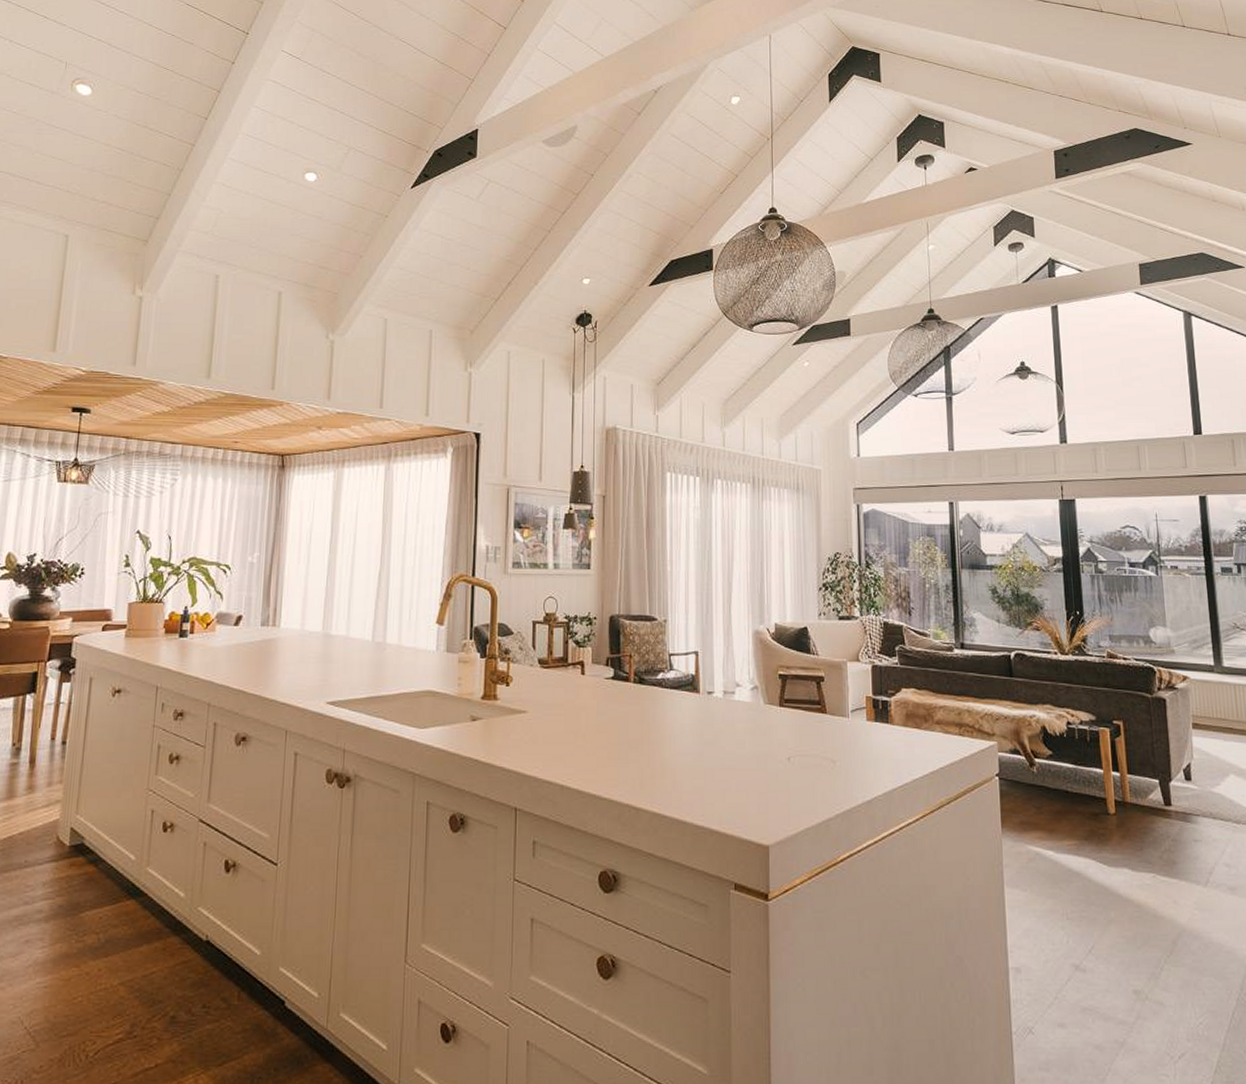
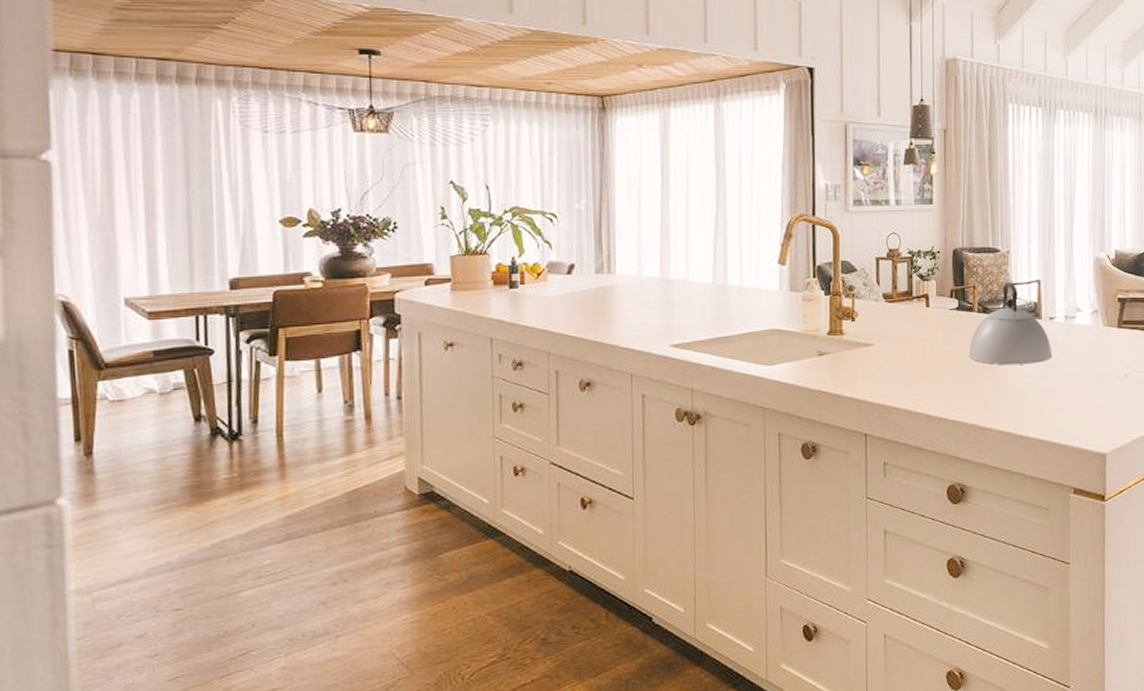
kettle: none [623,653,711,741] -> present [968,282,1053,365]

